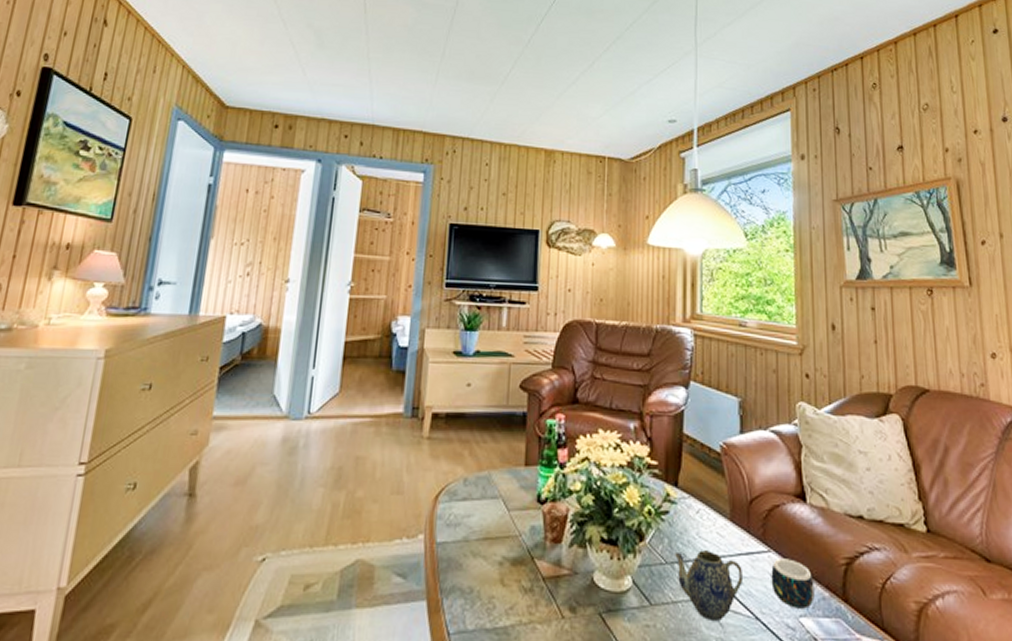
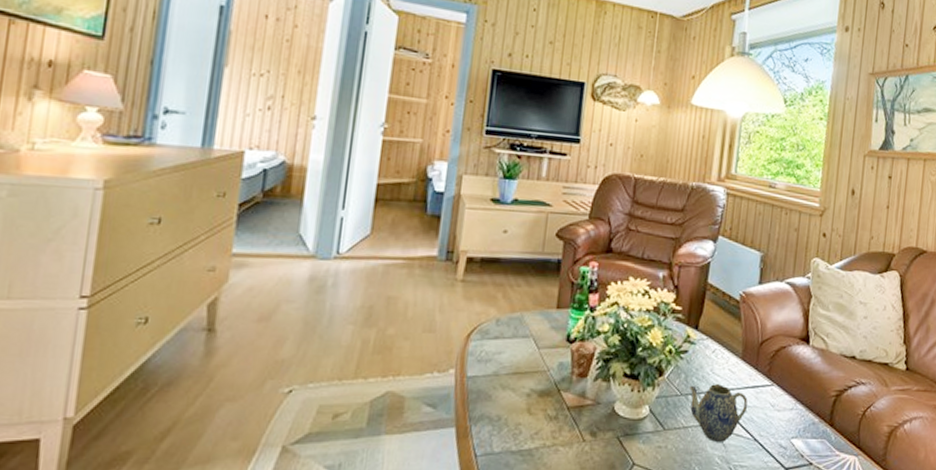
mug: present [771,558,815,609] -> none [771,391,807,432]

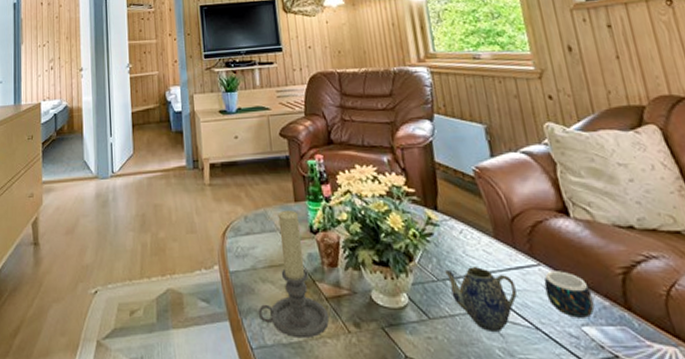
candle holder: none [490,316,567,447] -> present [258,209,330,339]
mug: none [771,391,807,432] -> present [544,271,595,318]

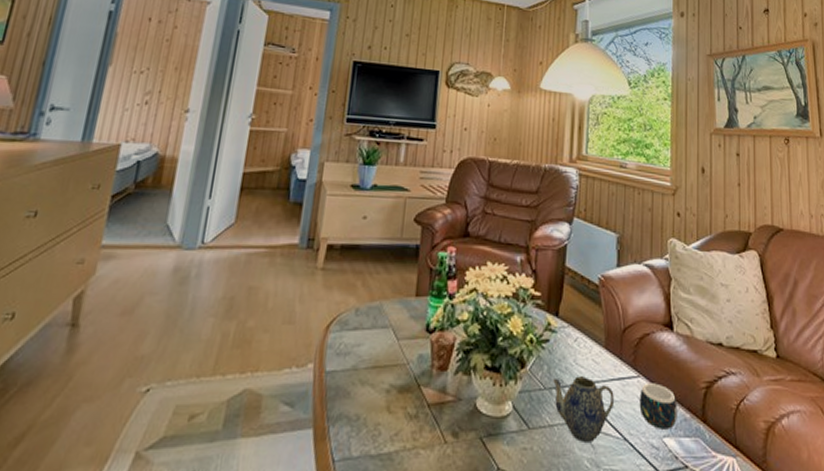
candle holder: present [258,209,330,339] -> none [349,304,428,450]

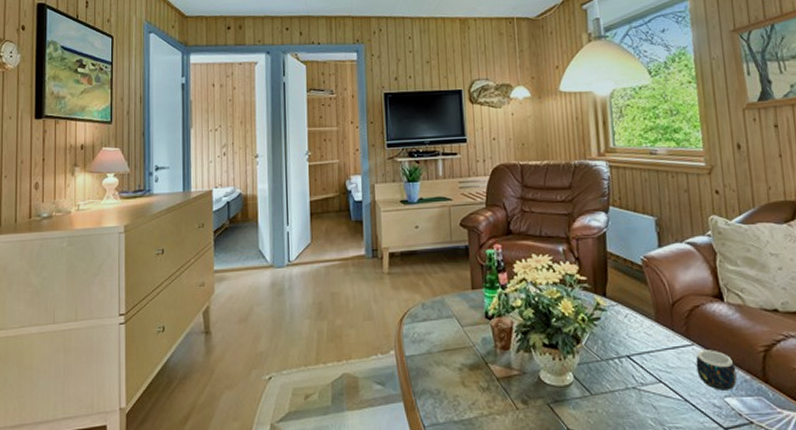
teapot: present [553,376,614,442] -> none [609,348,671,404]

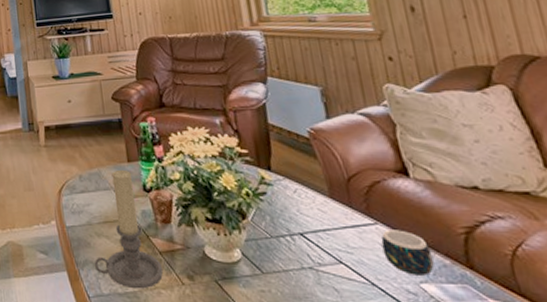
candle holder: none [431,297,500,416] -> present [94,169,164,289]

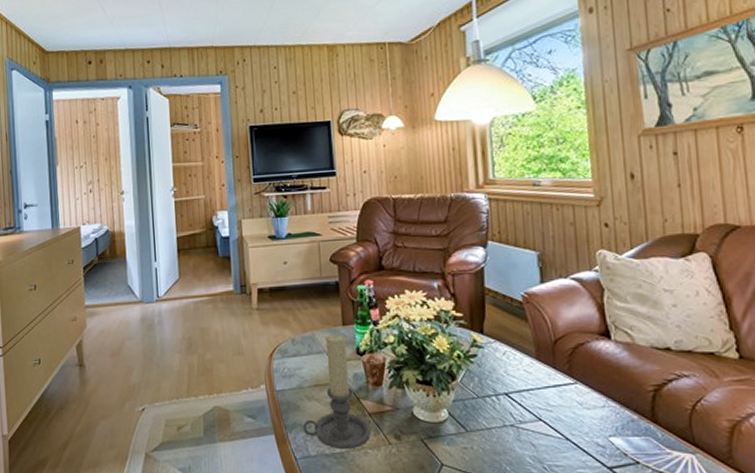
mug: present [381,230,434,276] -> none [579,388,623,430]

